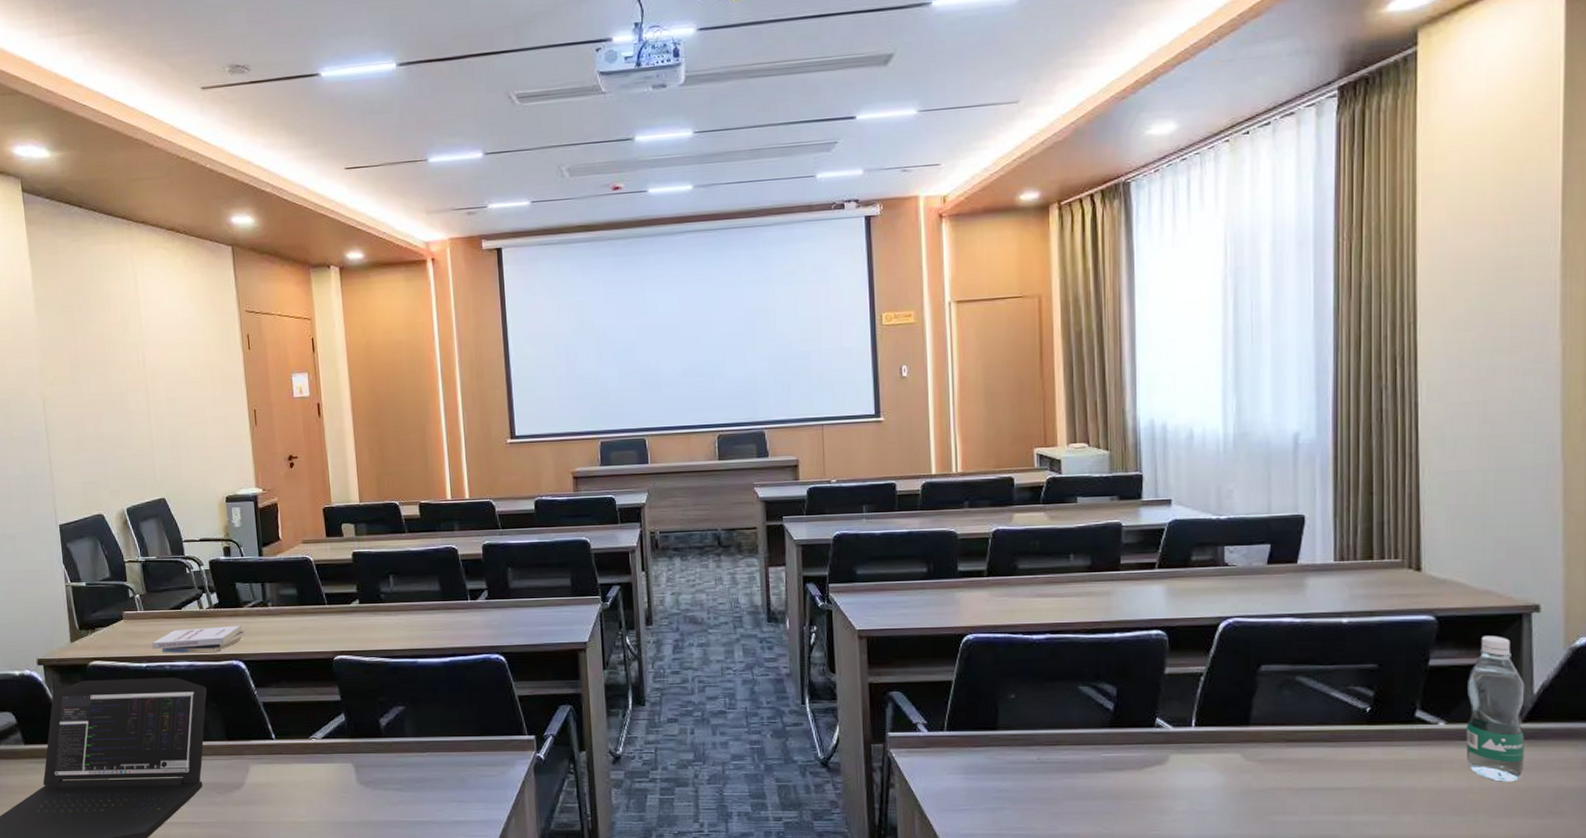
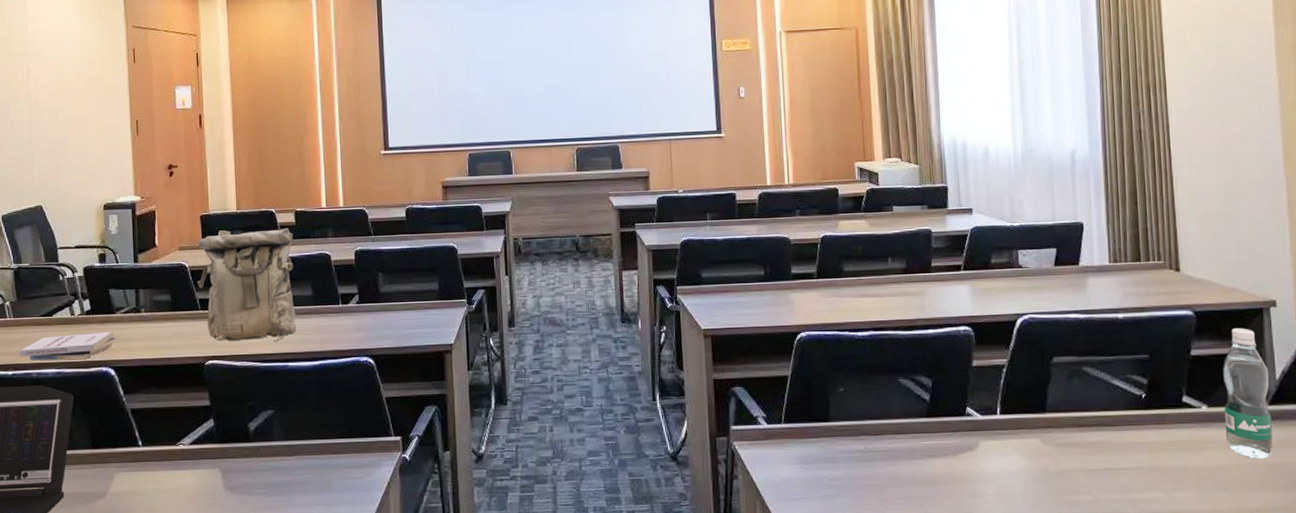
backpack: none [319,520,425,638] -> present [195,228,296,342]

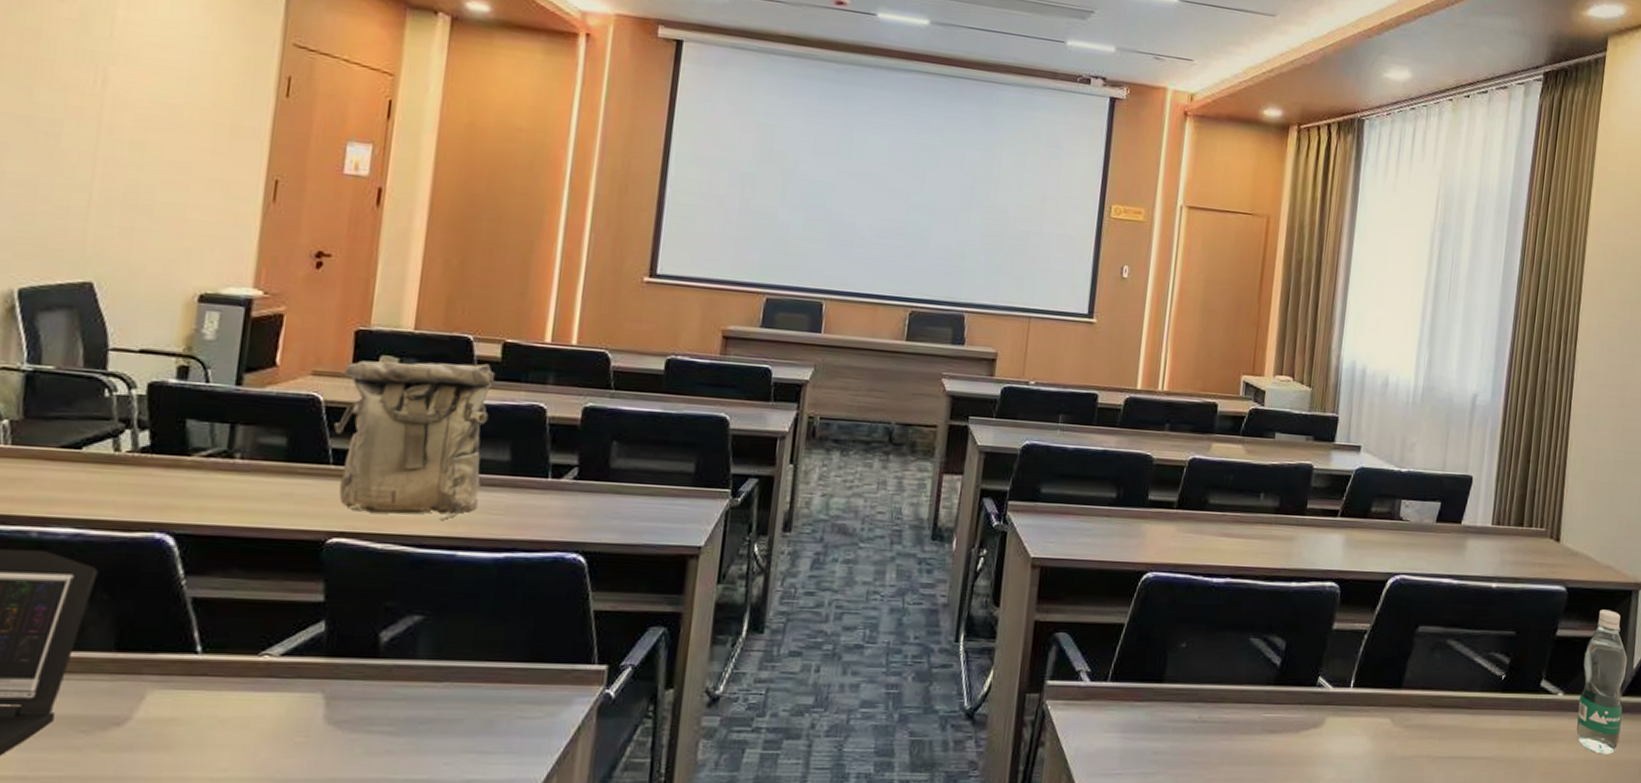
books: present [19,331,117,361] -> none [12,478,187,519]

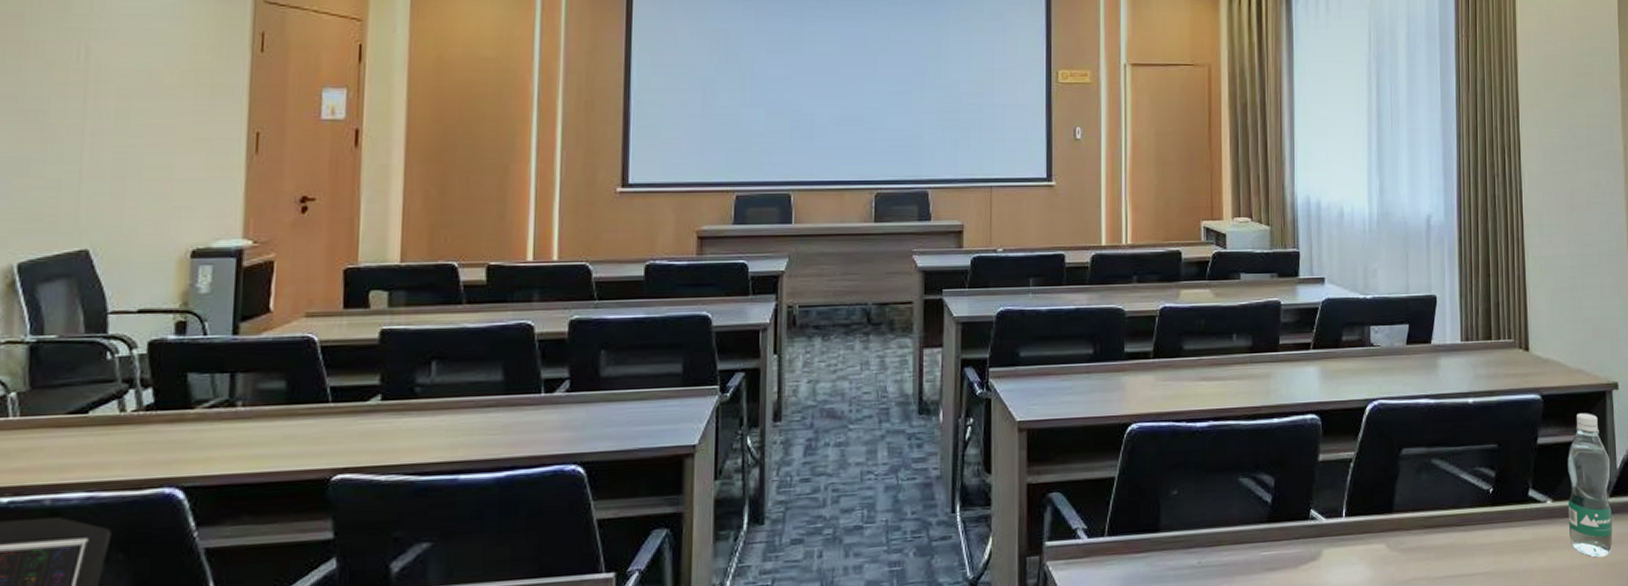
backpack: present [334,360,496,521] -> none [331,288,482,447]

